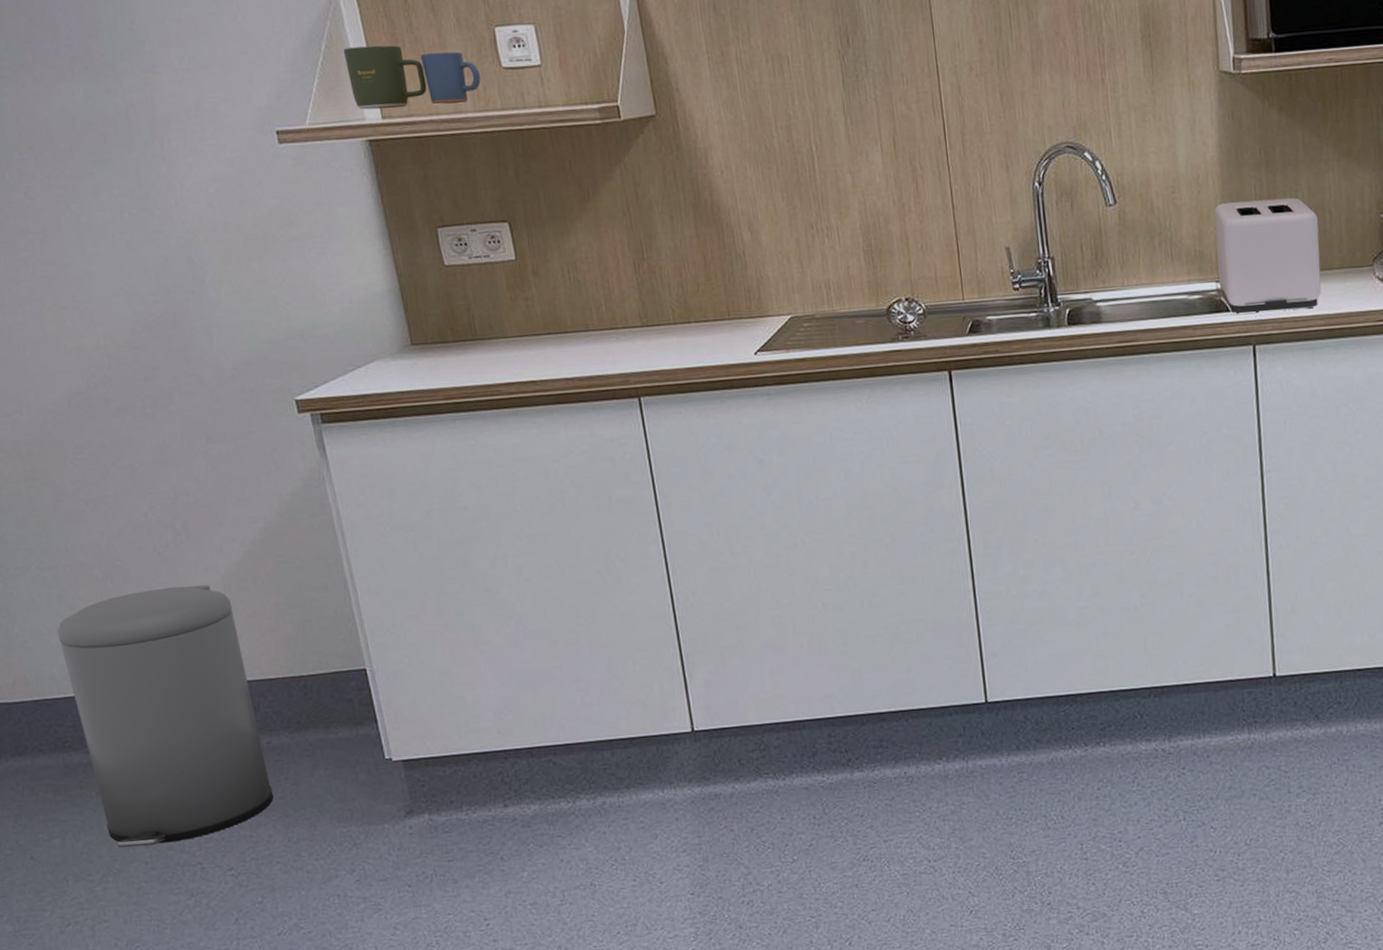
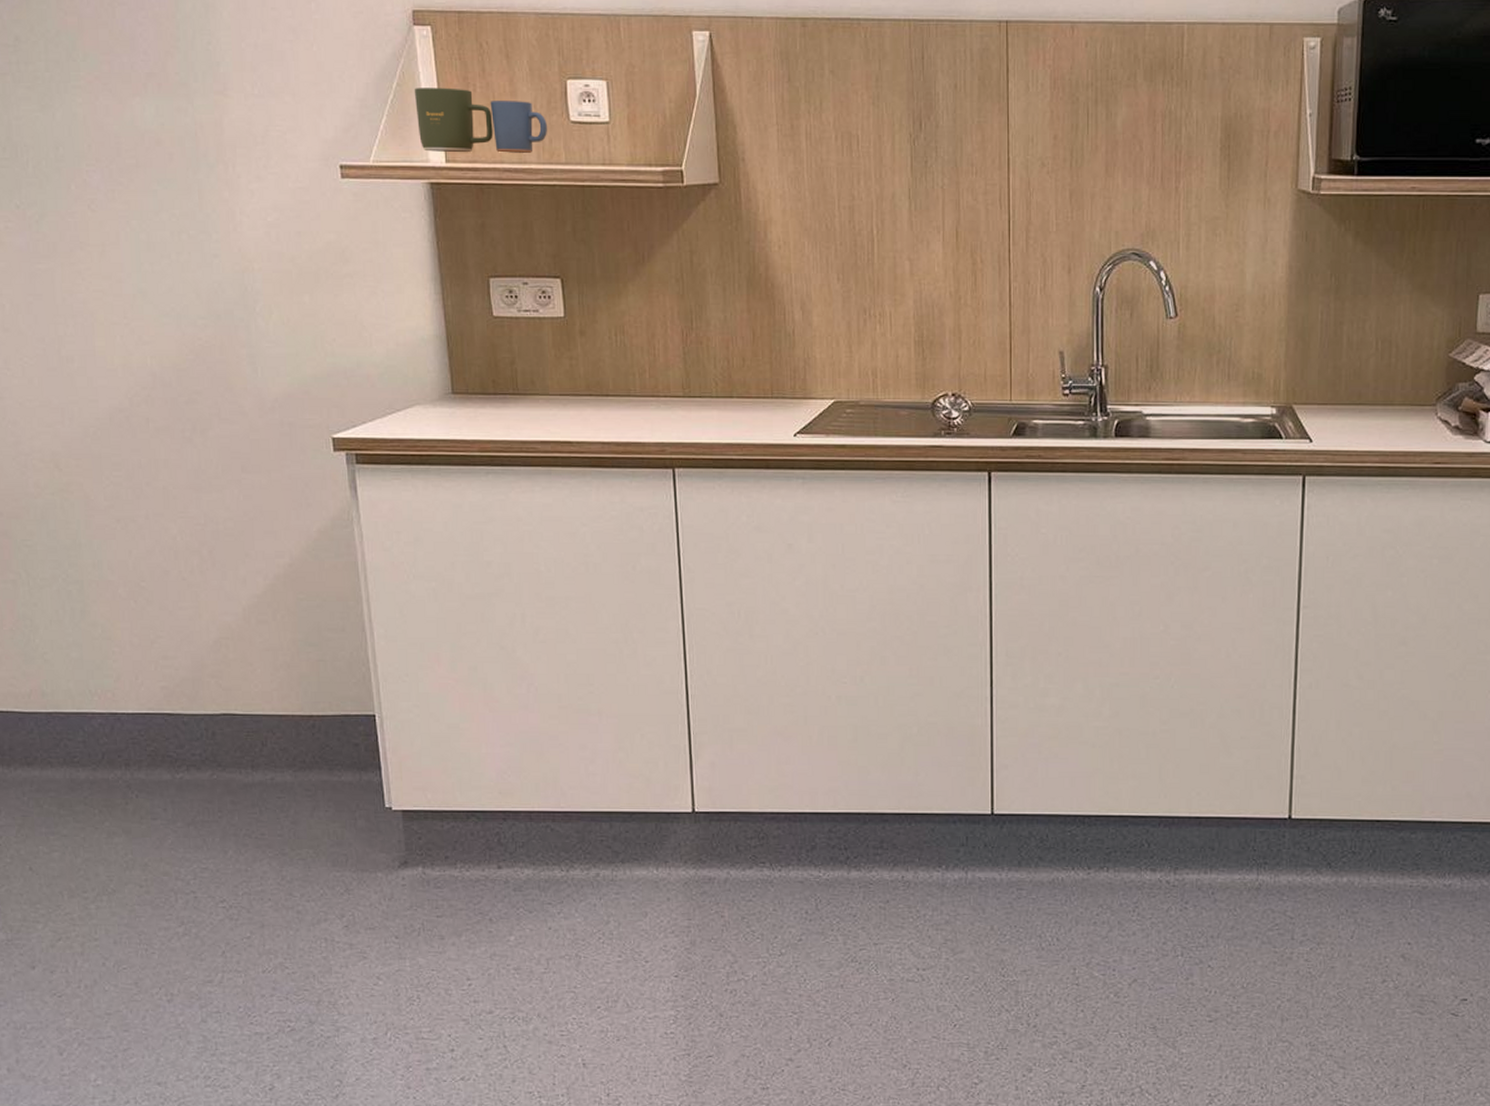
pedal bin: present [57,585,274,848] -> none [77,613,272,869]
toaster: present [1214,197,1321,314] -> none [1274,327,1383,443]

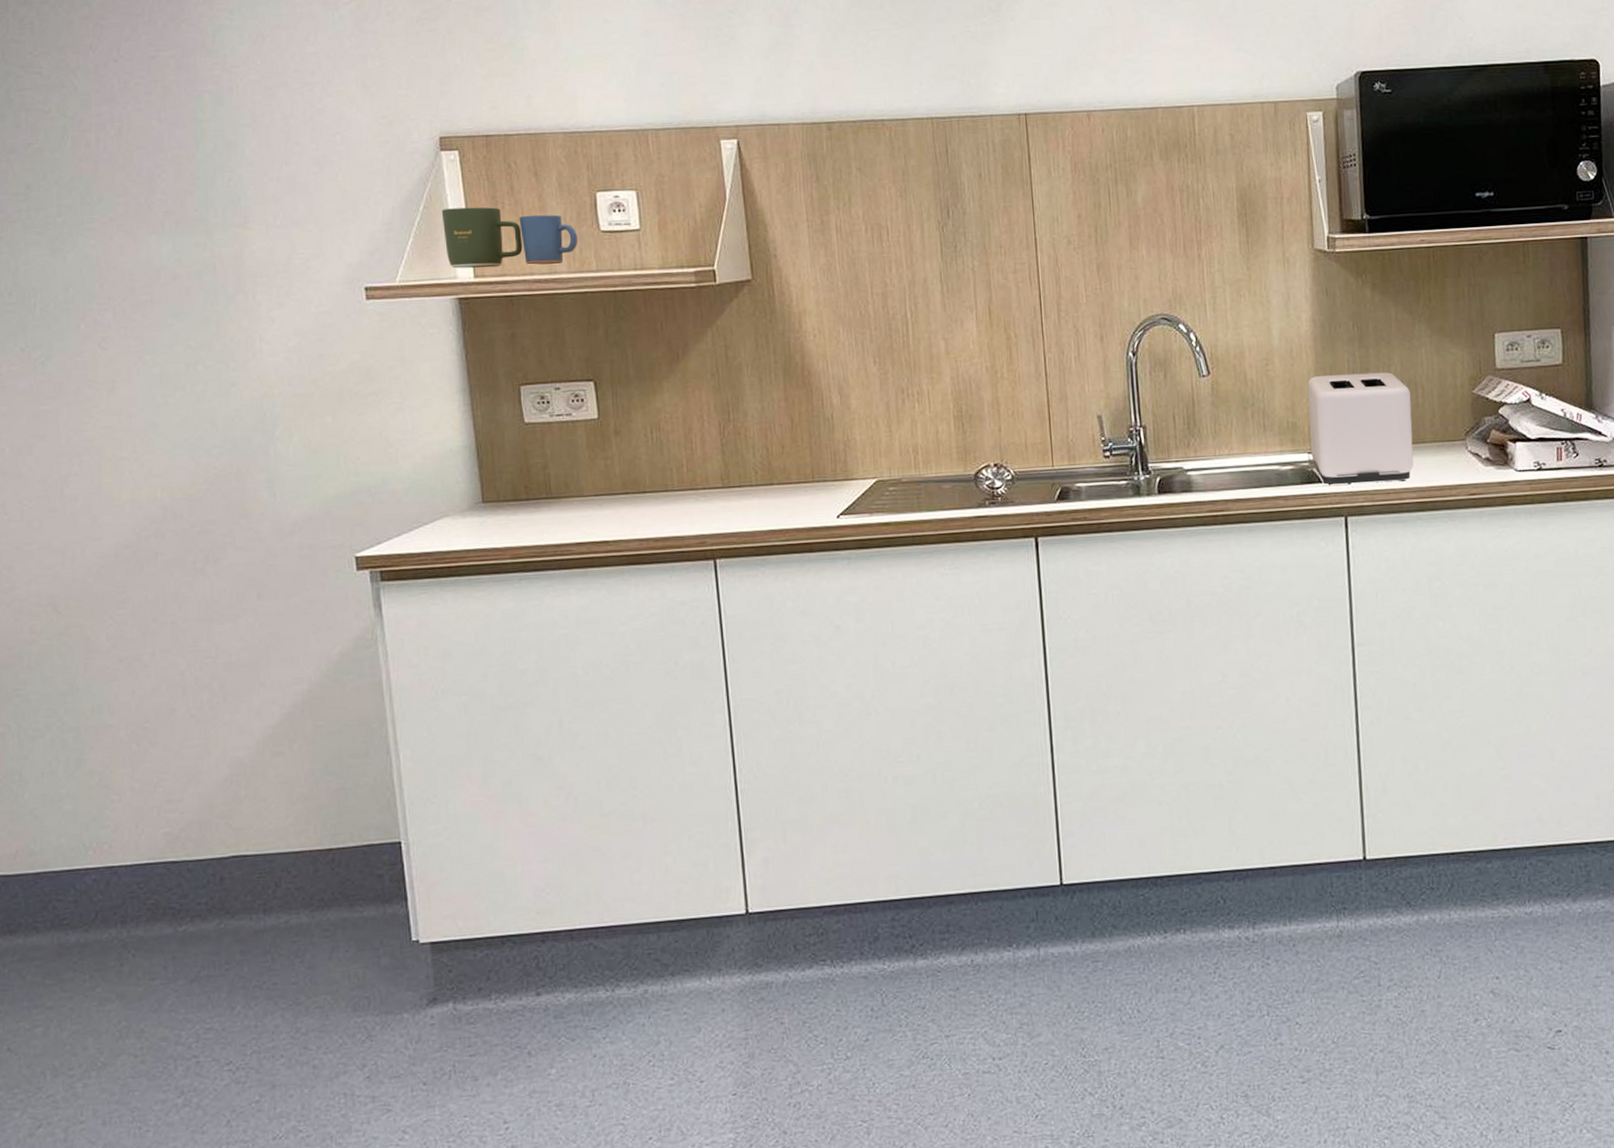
toaster: none [1274,327,1383,443] -> present [1307,372,1414,485]

